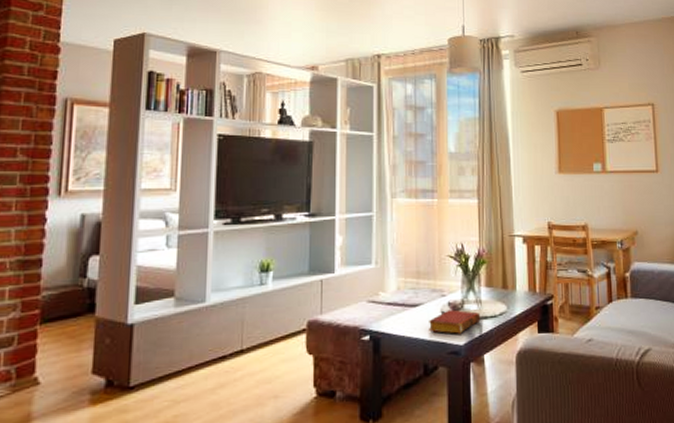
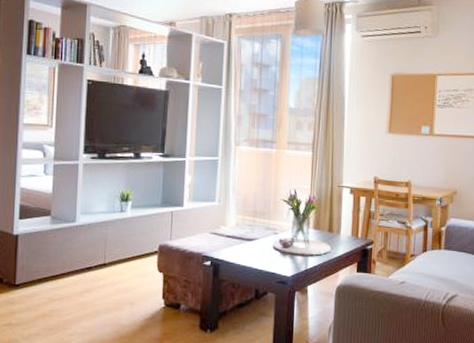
book: present [429,309,481,334] -> none [262,246,307,267]

